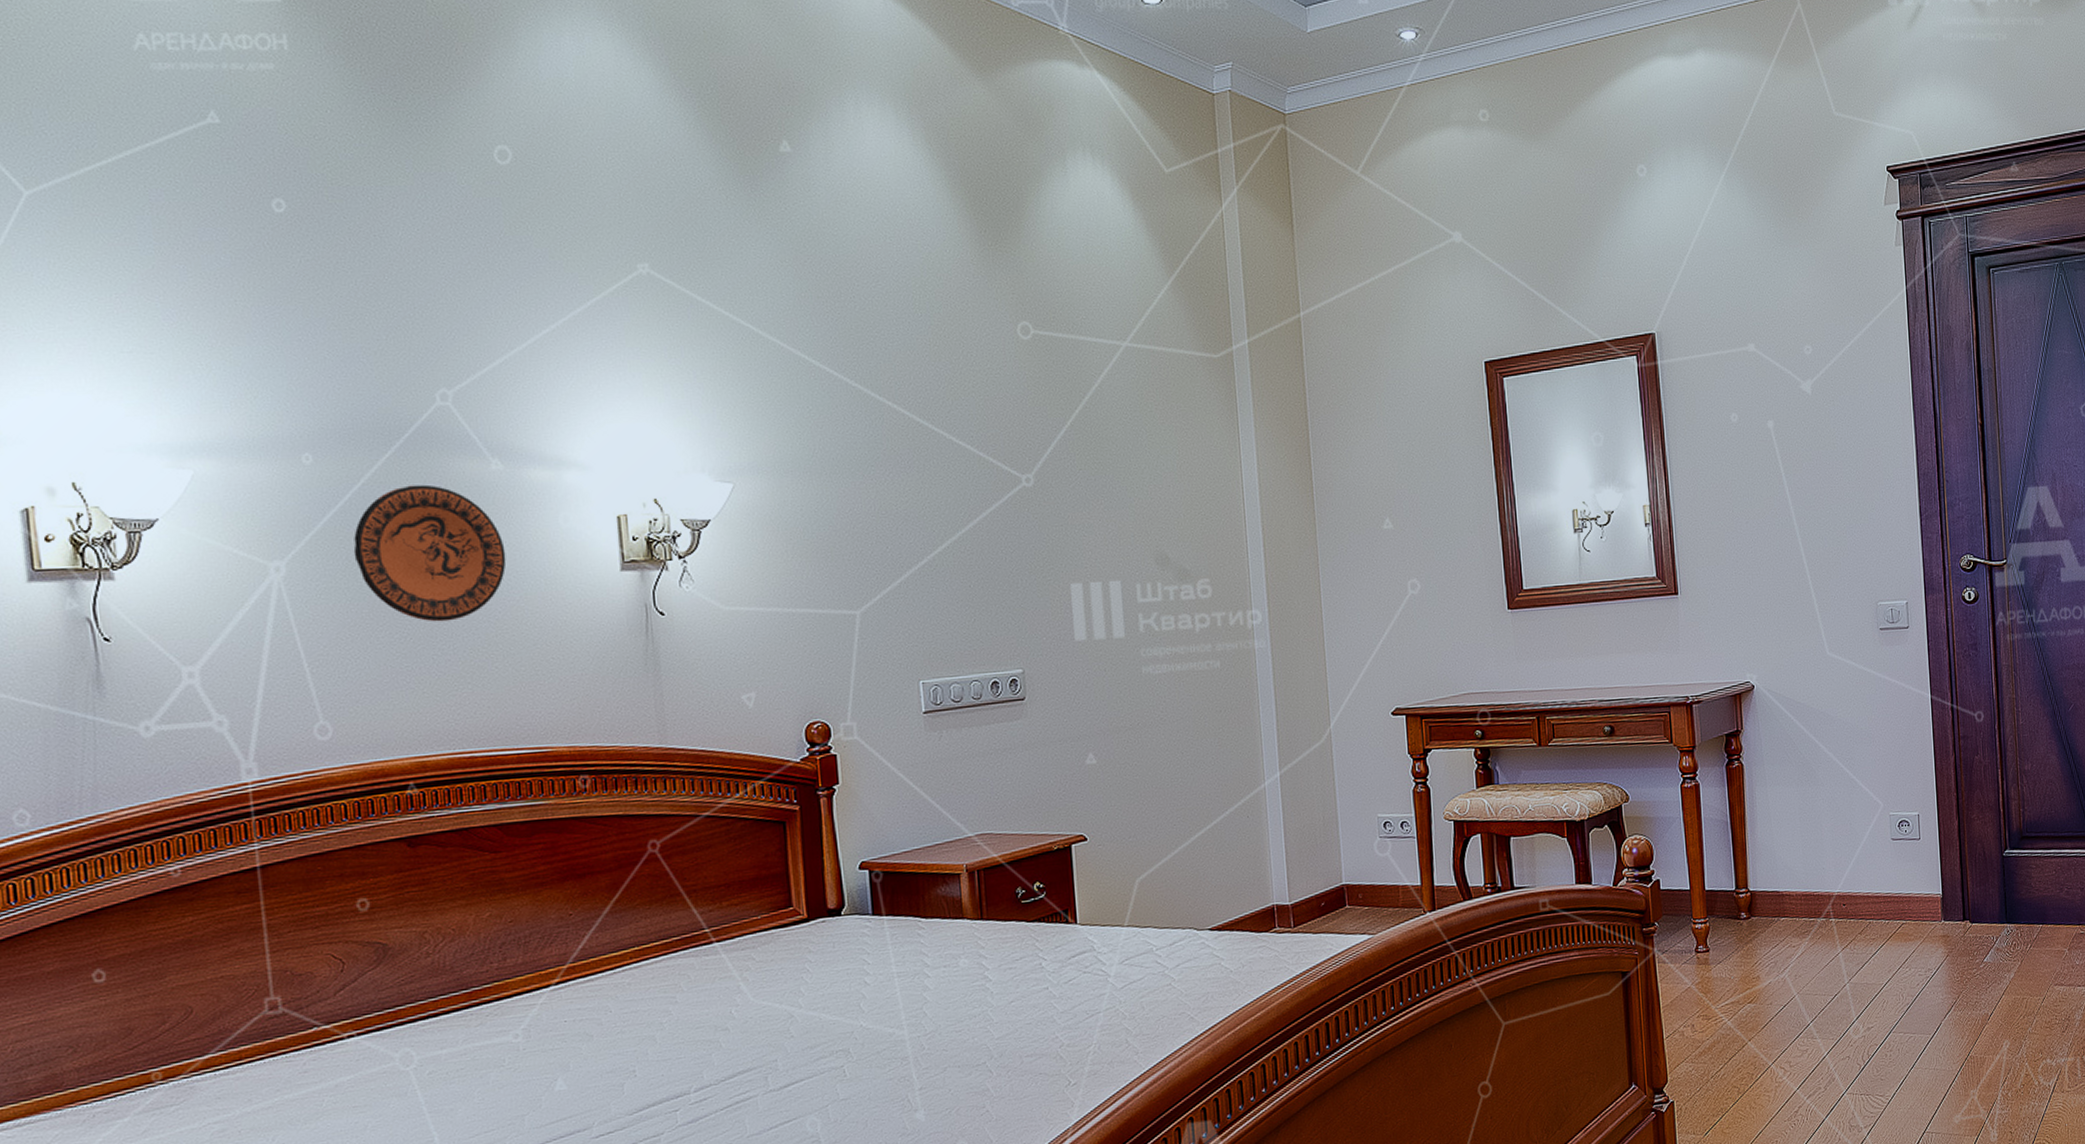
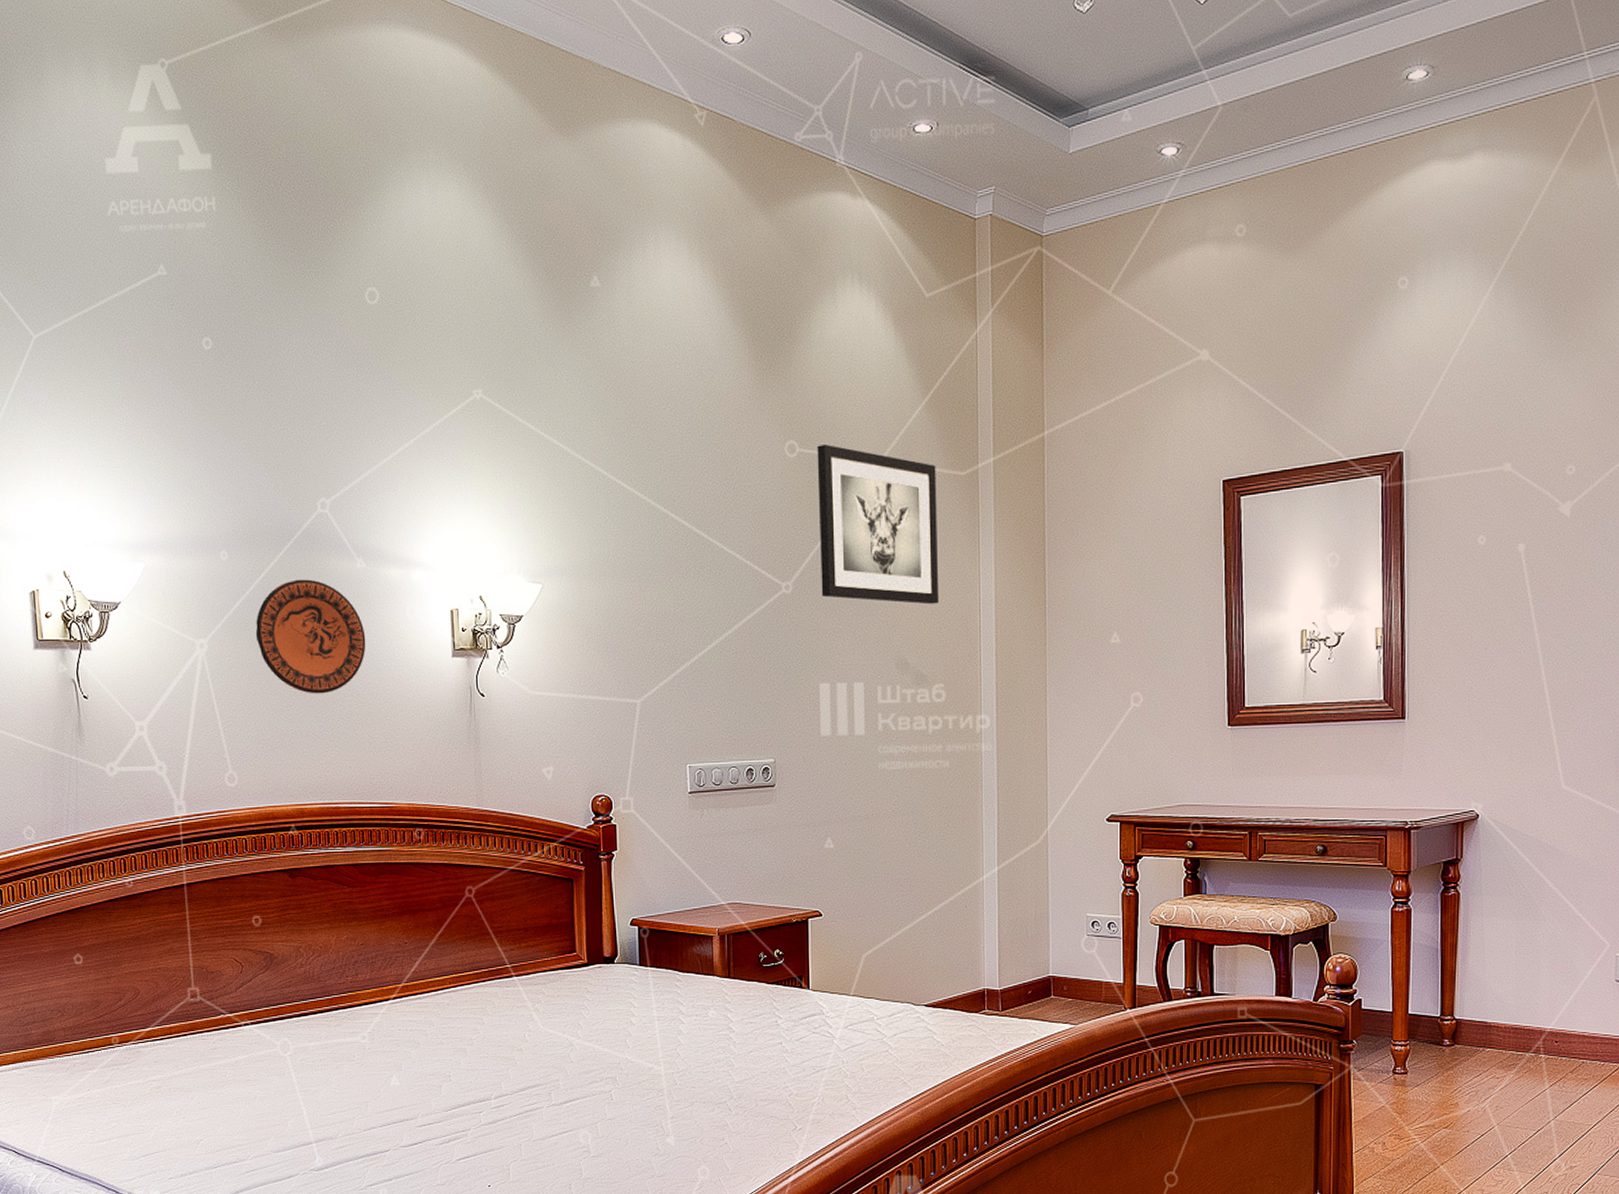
wall art: none [1053,326,1199,495] -> present [817,445,940,605]

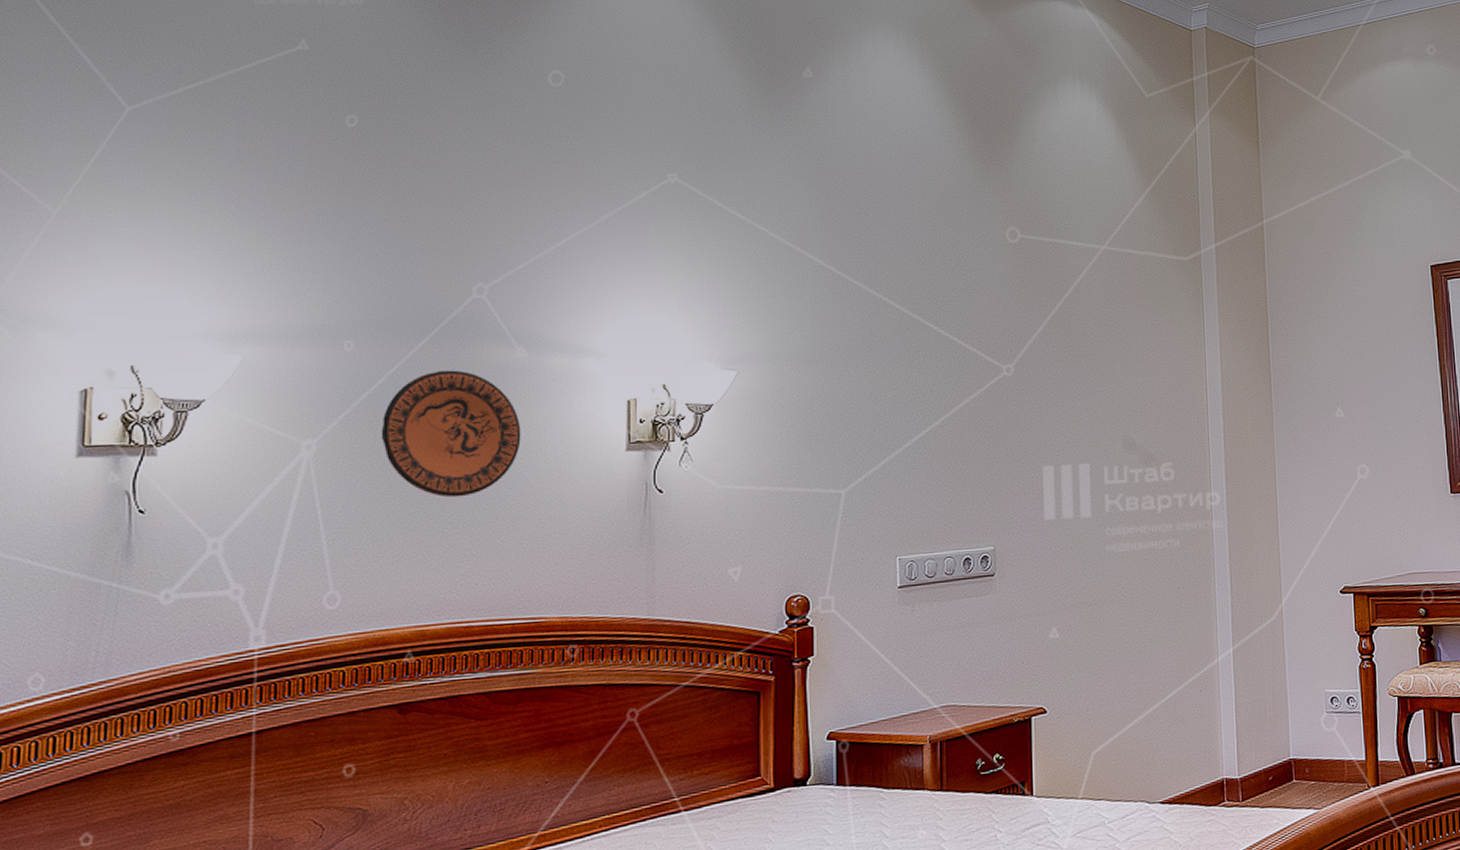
wall art: present [817,445,940,605] -> none [1039,231,1166,384]

